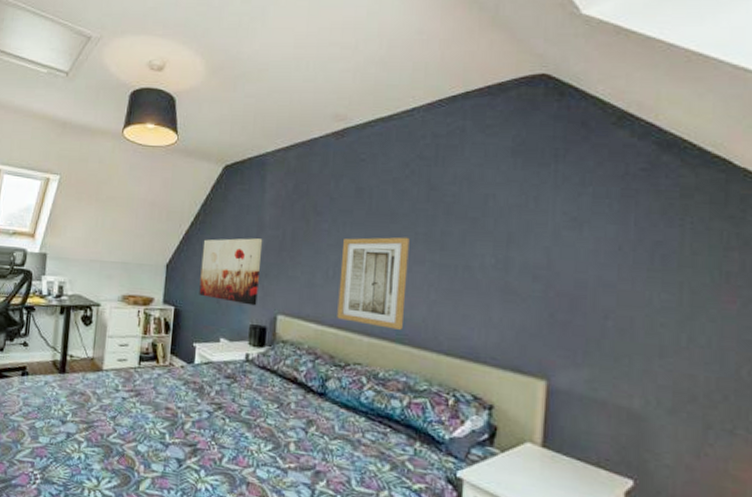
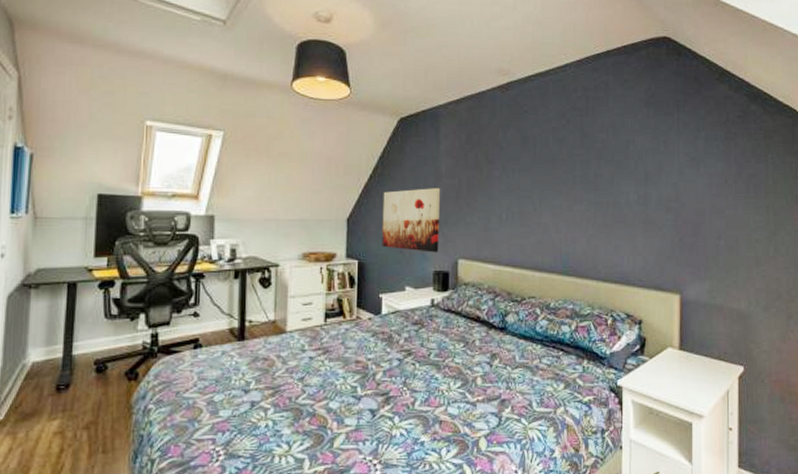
wall art: present [337,237,410,330] -> none [512,180,569,263]

